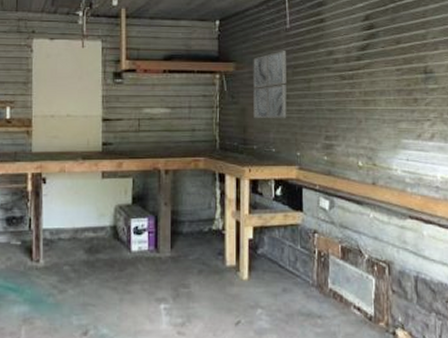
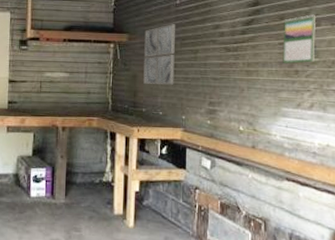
calendar: none [400,37,434,91] -> present [283,14,315,64]

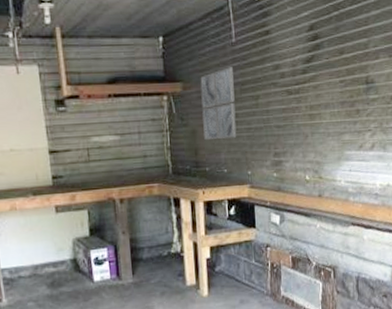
calendar: present [283,14,315,64] -> none [344,46,375,103]

